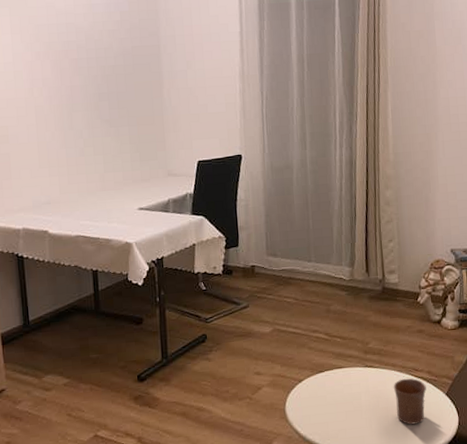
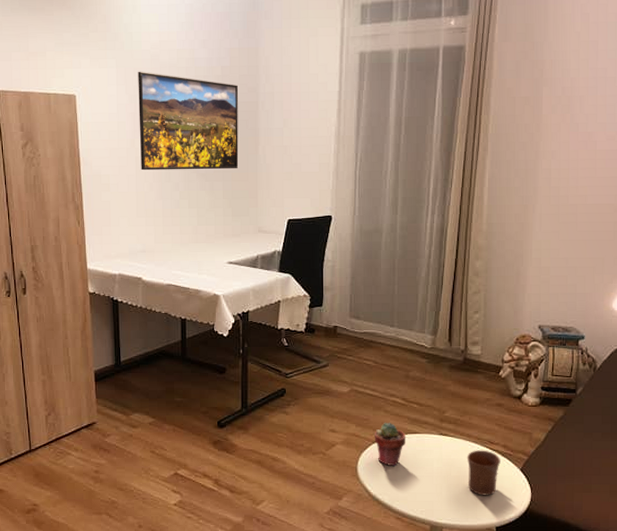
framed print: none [33,19,143,120] -> present [138,71,239,171]
potted succulent: none [299,359,333,404] -> present [374,422,406,467]

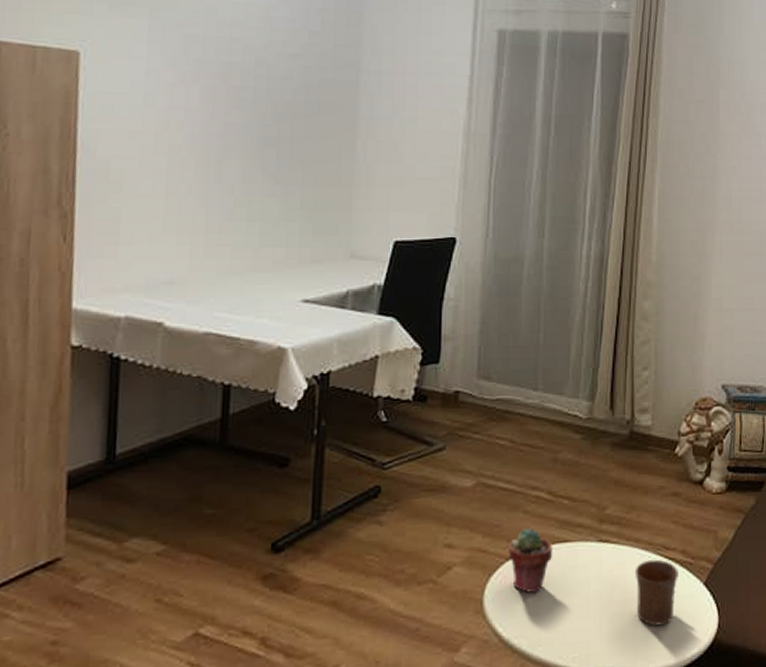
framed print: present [138,71,239,171] -> none [176,26,331,169]

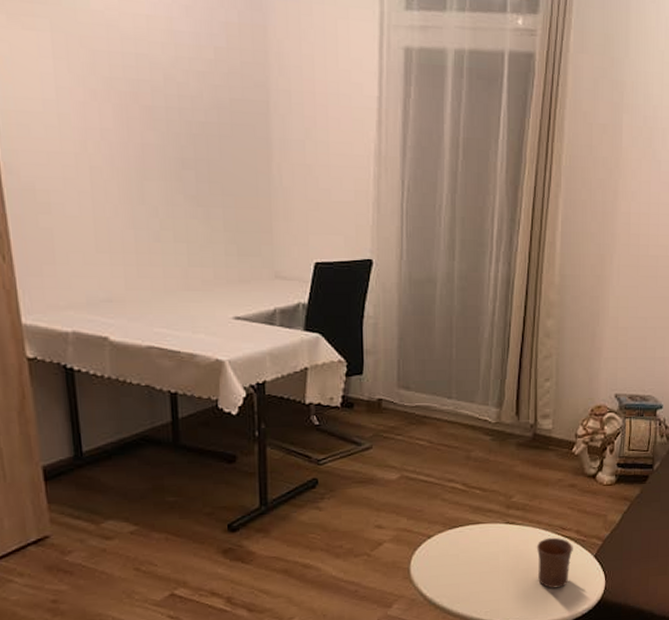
potted succulent: present [508,527,553,594] -> none [429,512,468,564]

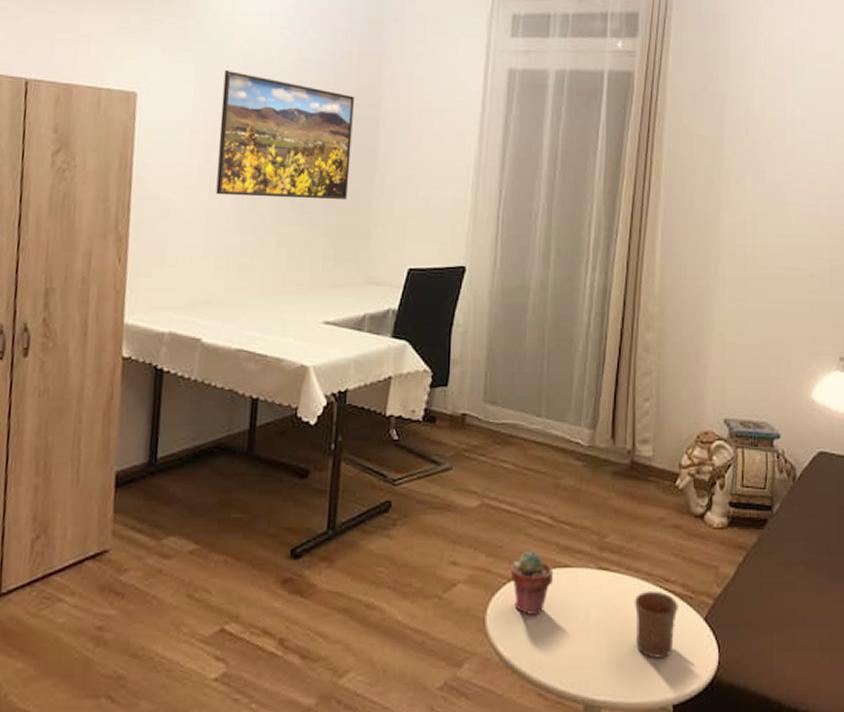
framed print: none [86,40,244,192] -> present [216,69,354,200]
potted succulent: none [429,512,468,564] -> present [510,550,554,616]

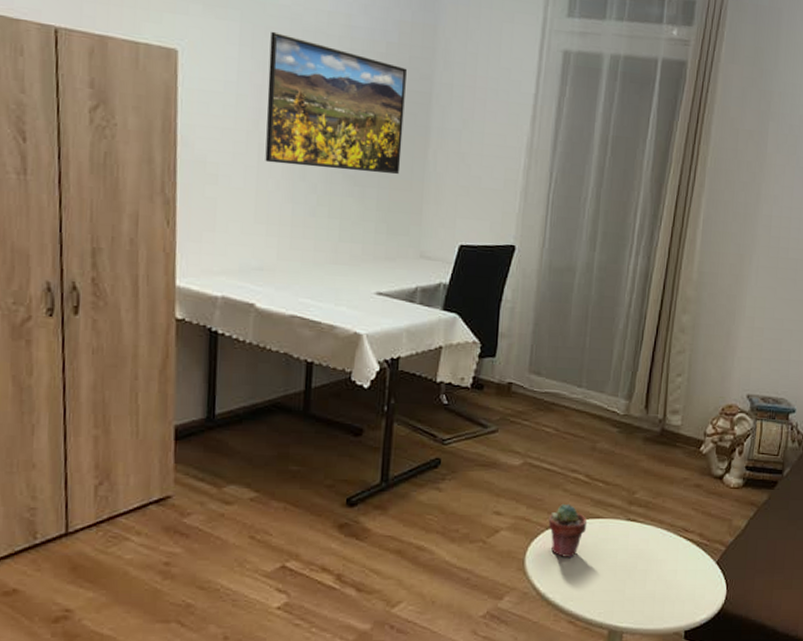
mug: present [634,591,678,658] -> none [655,539,695,594]

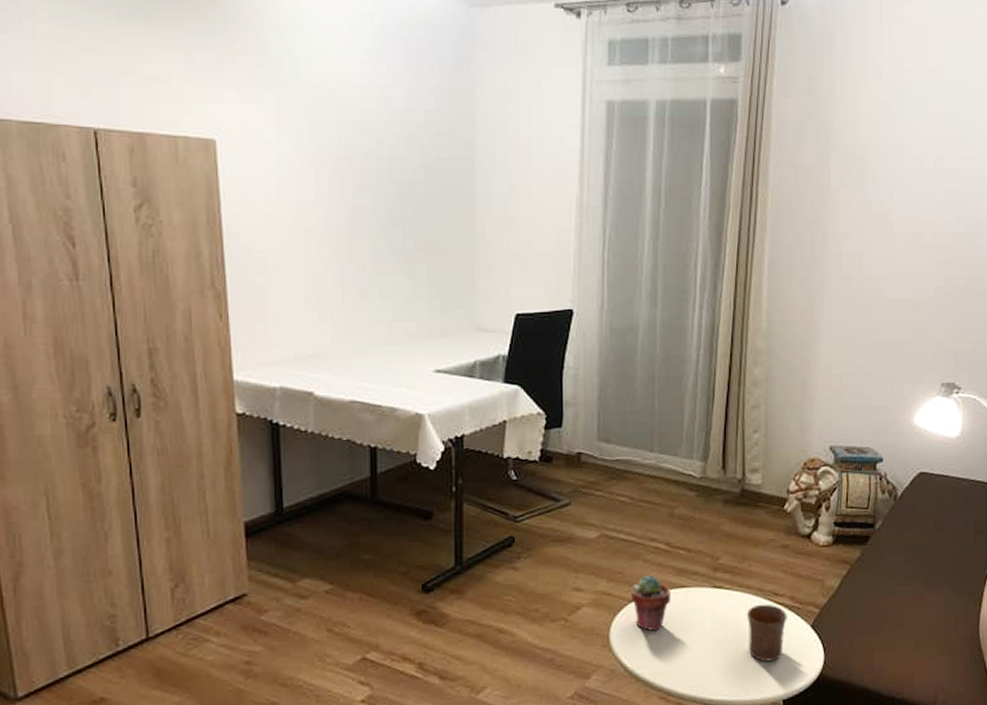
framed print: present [265,31,407,174] -> none [307,111,449,247]
mug: none [655,539,695,594] -> present [746,604,787,662]

